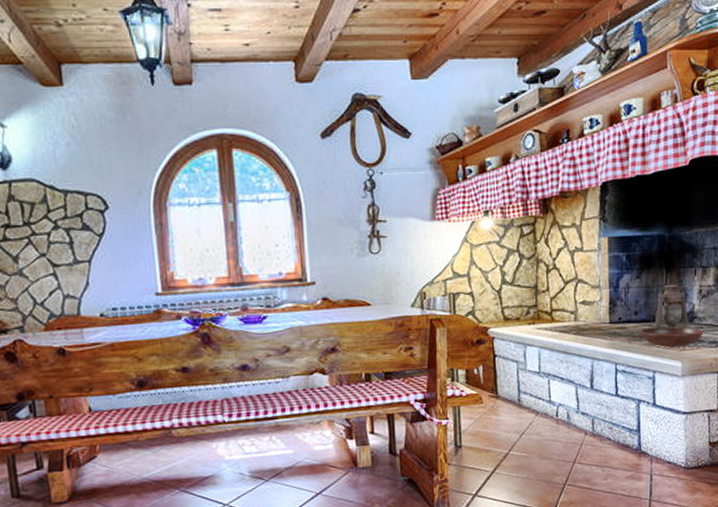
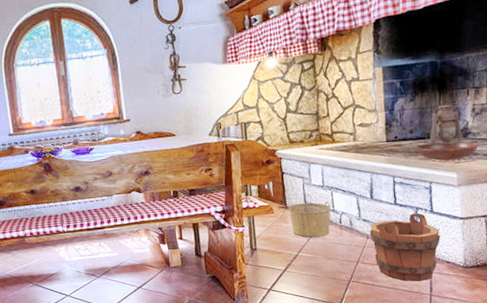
basket: none [499,390,547,433] -> present [288,201,331,238]
wooden bucket: none [588,406,662,485] -> present [369,213,441,282]

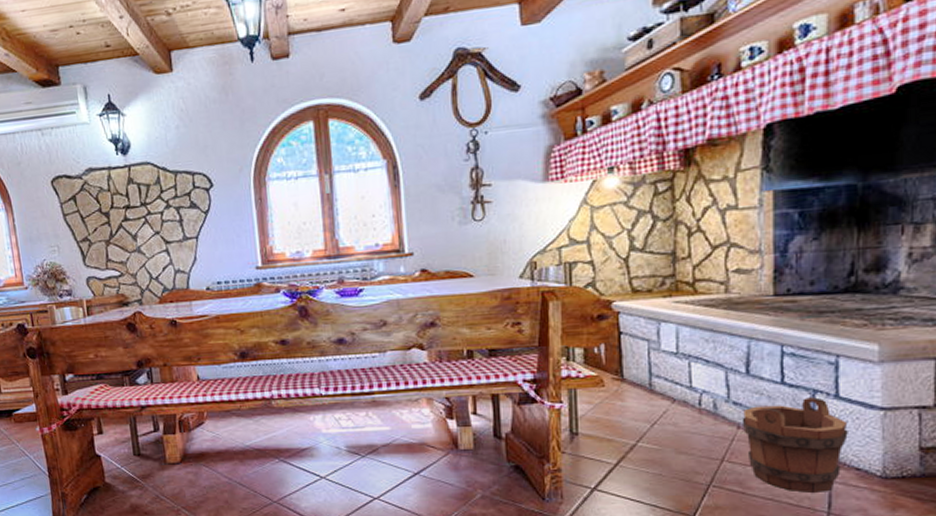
basket: present [288,201,331,238] -> none [625,374,687,423]
wooden bowl: present [415,142,479,161] -> none [817,299,915,327]
lantern: present [425,104,463,144] -> none [834,245,891,303]

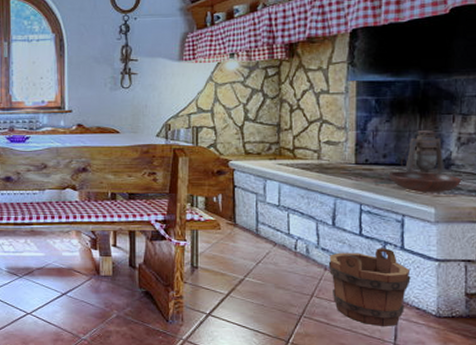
wooden bowl: none [817,299,915,327] -> present [388,171,462,193]
lantern: none [834,245,891,303] -> present [401,129,444,175]

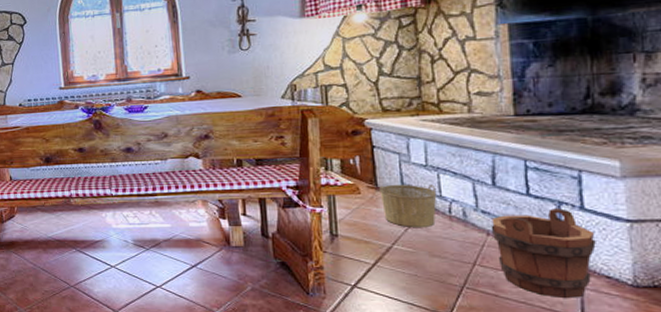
basket: none [237,221,286,263] -> present [379,184,437,228]
wooden bowl: present [388,171,462,193] -> none [557,120,653,145]
lantern: present [401,129,444,175] -> none [571,72,628,123]

